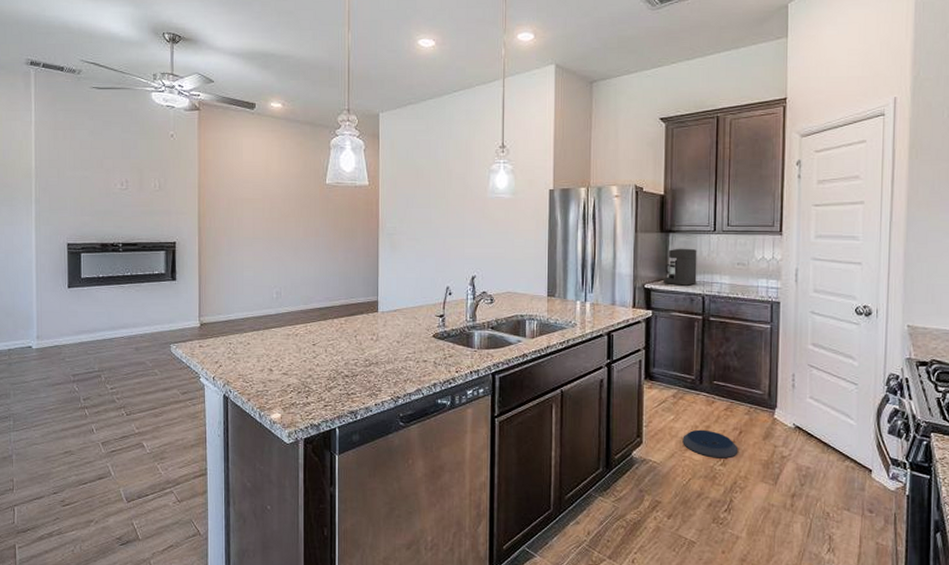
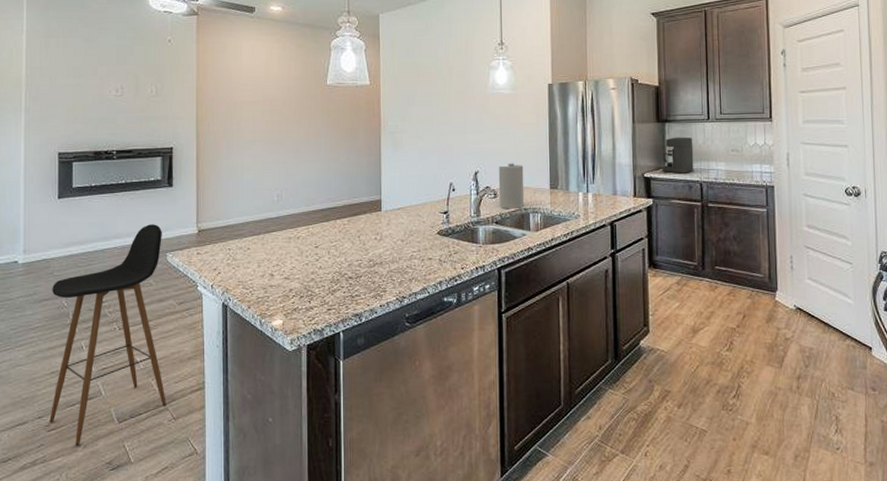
bar stool: none [64,316,171,521] -> present [49,224,166,446]
paper towel holder: none [495,269,521,316] -> present [498,163,525,210]
robot vacuum: present [682,429,739,459] -> none [688,315,743,344]

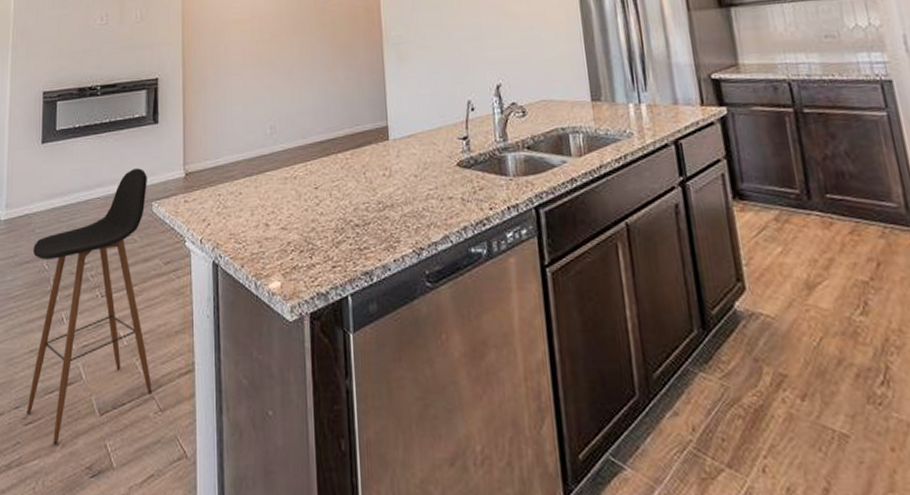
paper towel holder: present [498,163,525,210] -> none [524,71,561,131]
coffee maker: present [662,137,694,174] -> none [732,23,777,72]

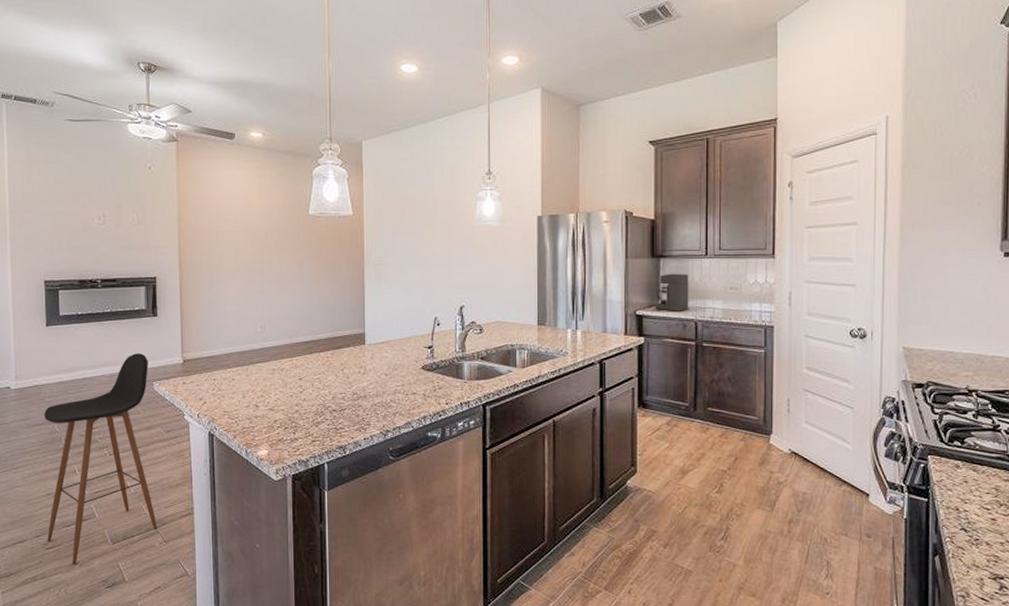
coffee maker: none [732,23,777,72] -> present [655,273,689,311]

